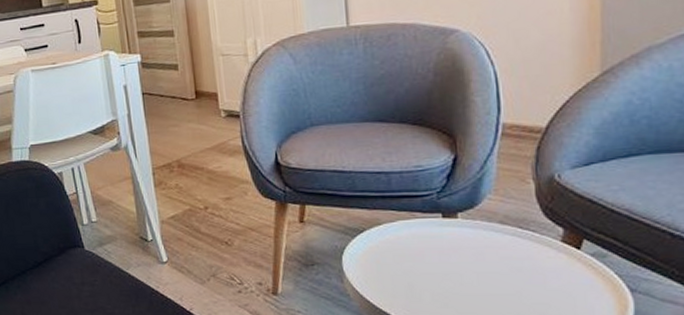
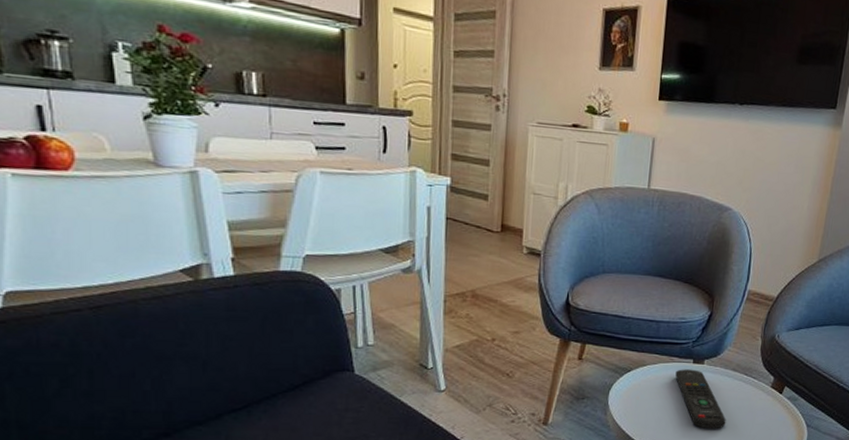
remote control: none [421,225,503,297] -> present [675,369,726,429]

